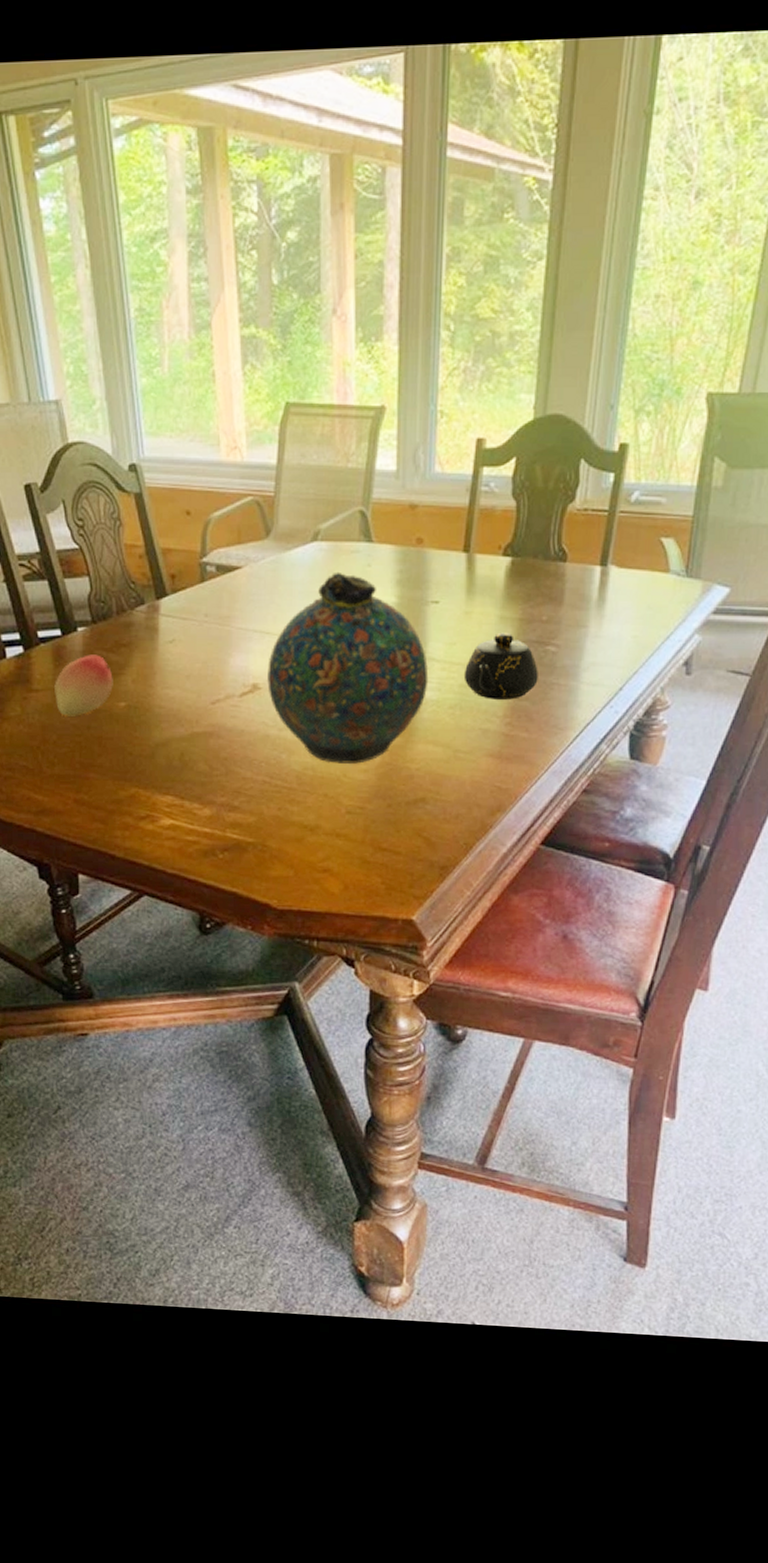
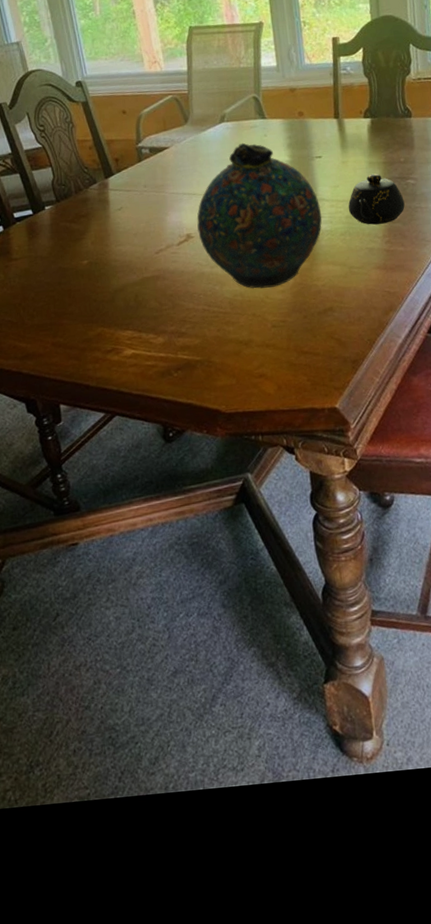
fruit: present [54,654,113,716] -> none [30,226,77,277]

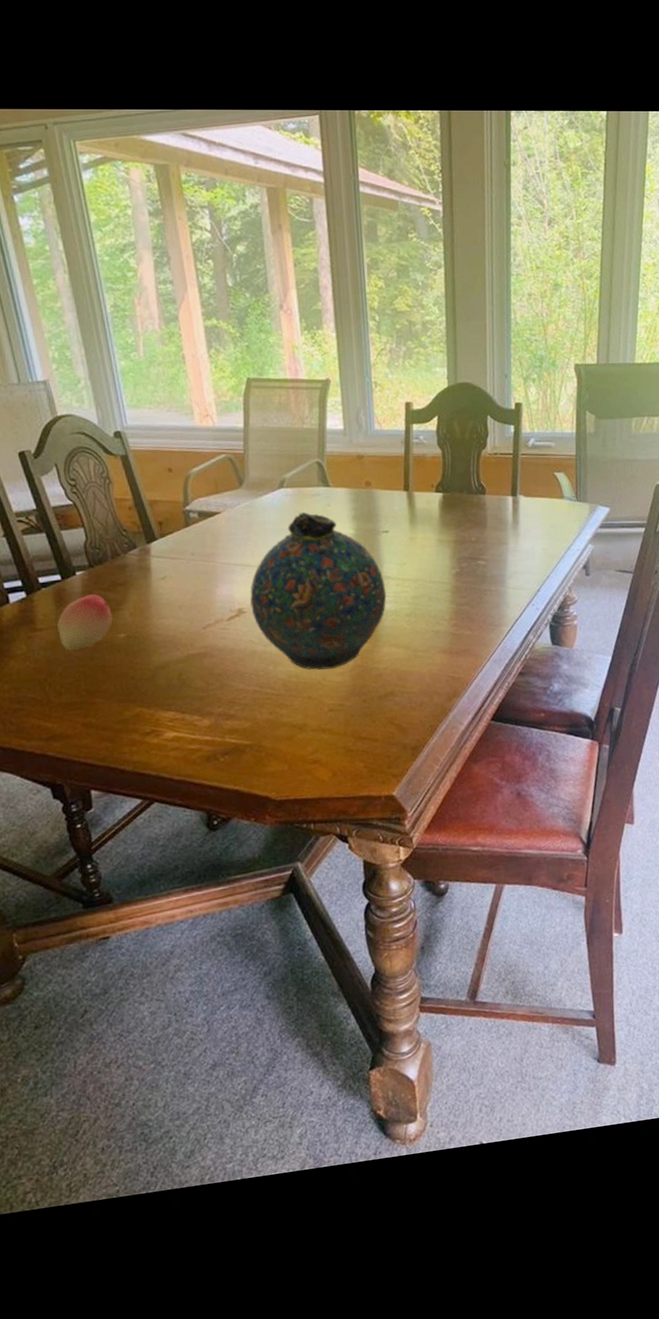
fruit: none [30,226,77,277] -> present [57,594,113,650]
teapot: present [348,173,405,225] -> none [414,552,474,607]

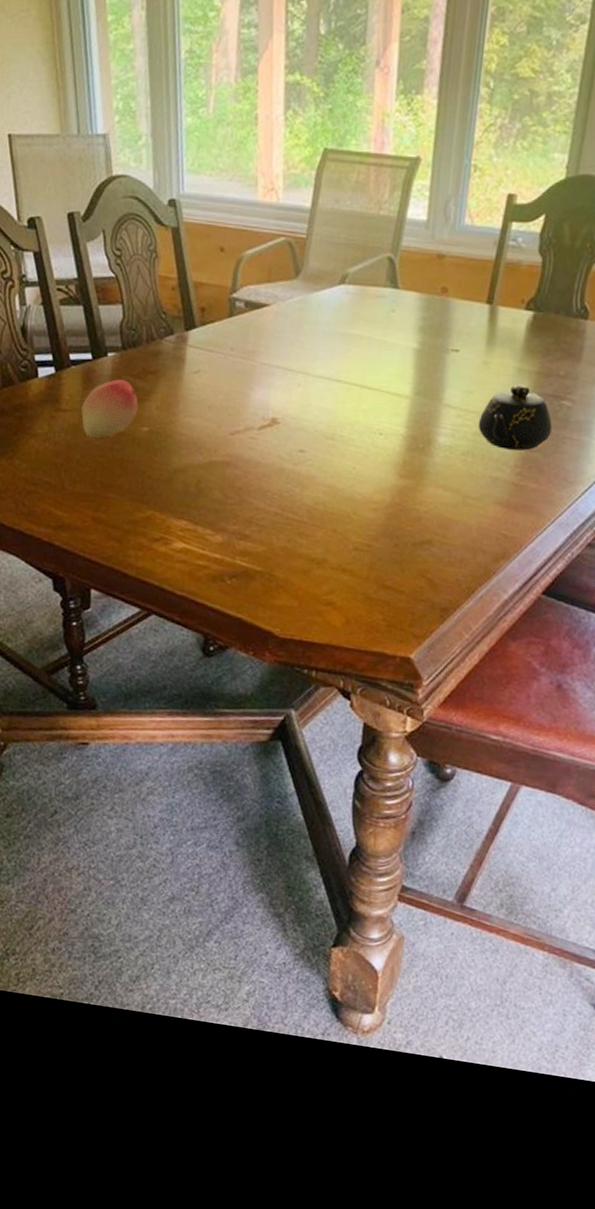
snuff bottle: present [250,511,387,670] -> none [286,315,444,502]
teapot: none [414,552,474,607] -> present [478,384,552,451]

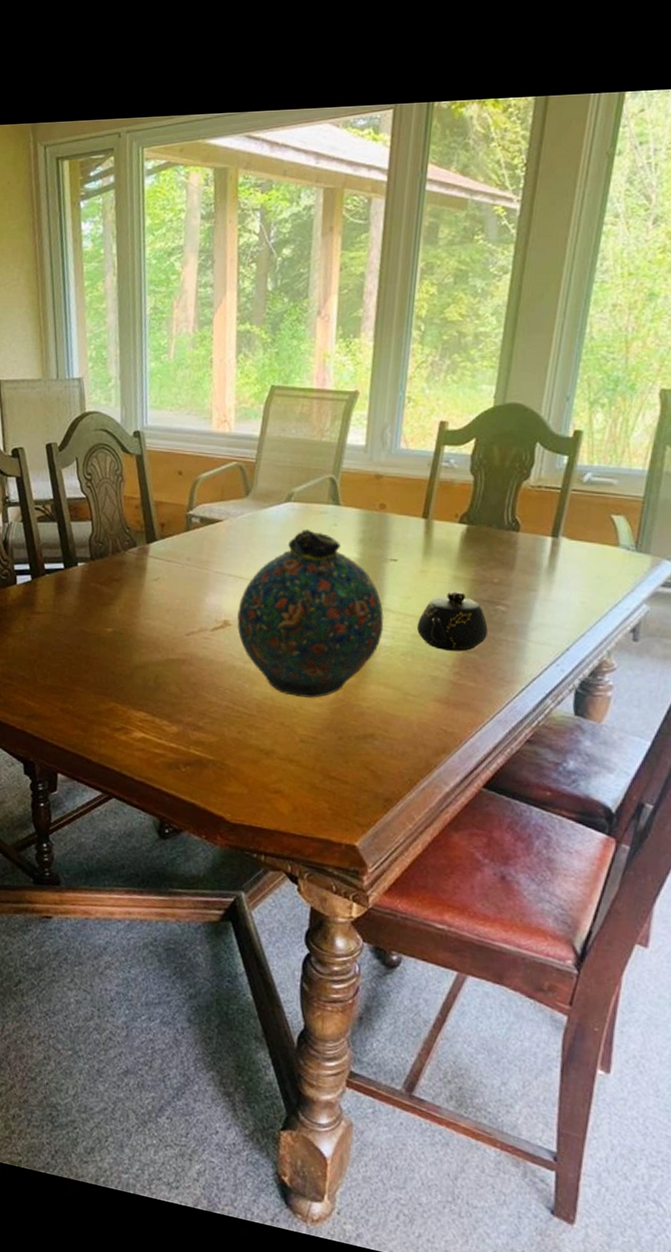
fruit: present [81,379,138,438] -> none [53,586,104,637]
snuff bottle: none [286,315,444,502] -> present [237,529,385,698]

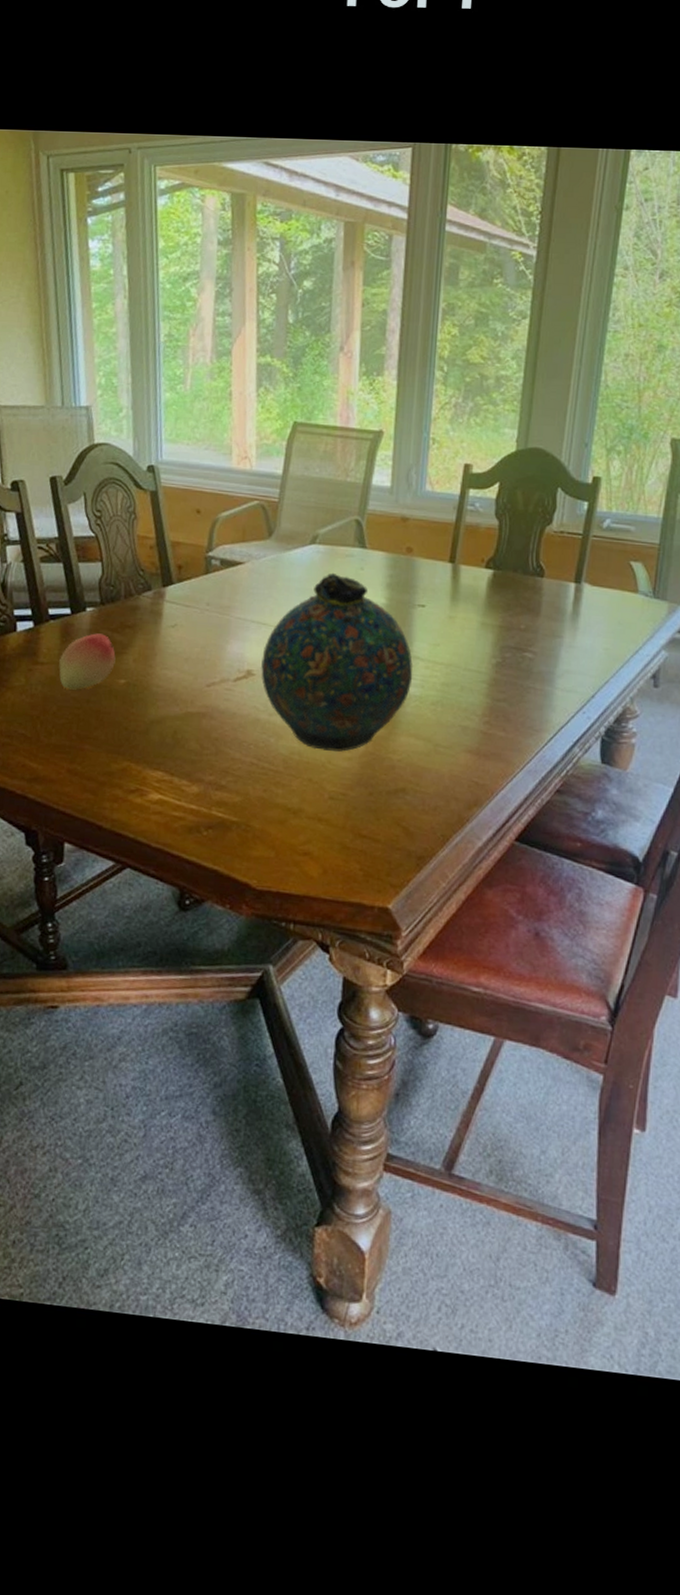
fruit: none [53,586,104,637] -> present [59,633,116,690]
teapot: present [416,590,488,652] -> none [446,637,516,700]

